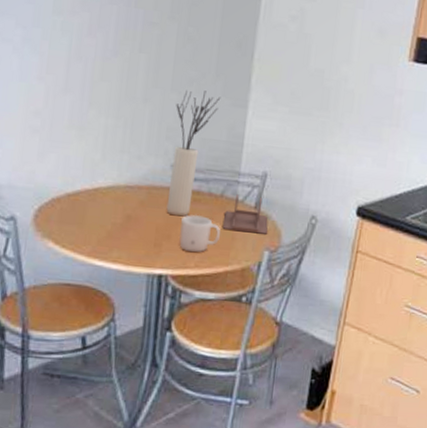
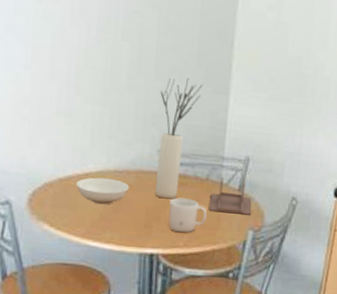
bowl: none [85,192,140,222] -> present [76,177,130,205]

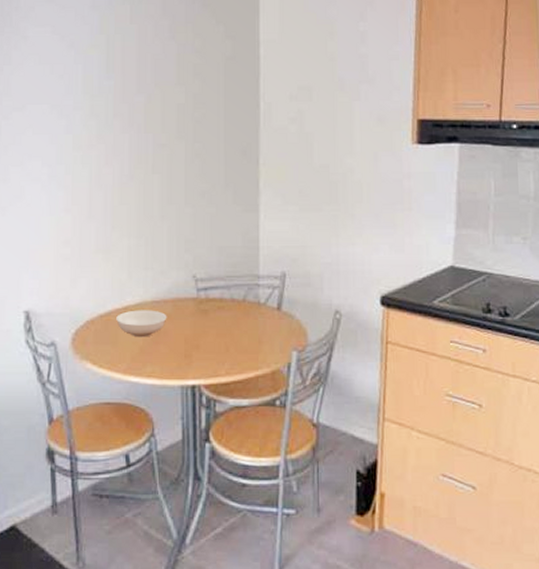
vase: present [155,77,203,200] -> none [191,201,233,325]
mug: present [168,197,208,234] -> none [208,321,248,360]
napkin holder: present [208,178,252,215] -> none [248,297,293,335]

